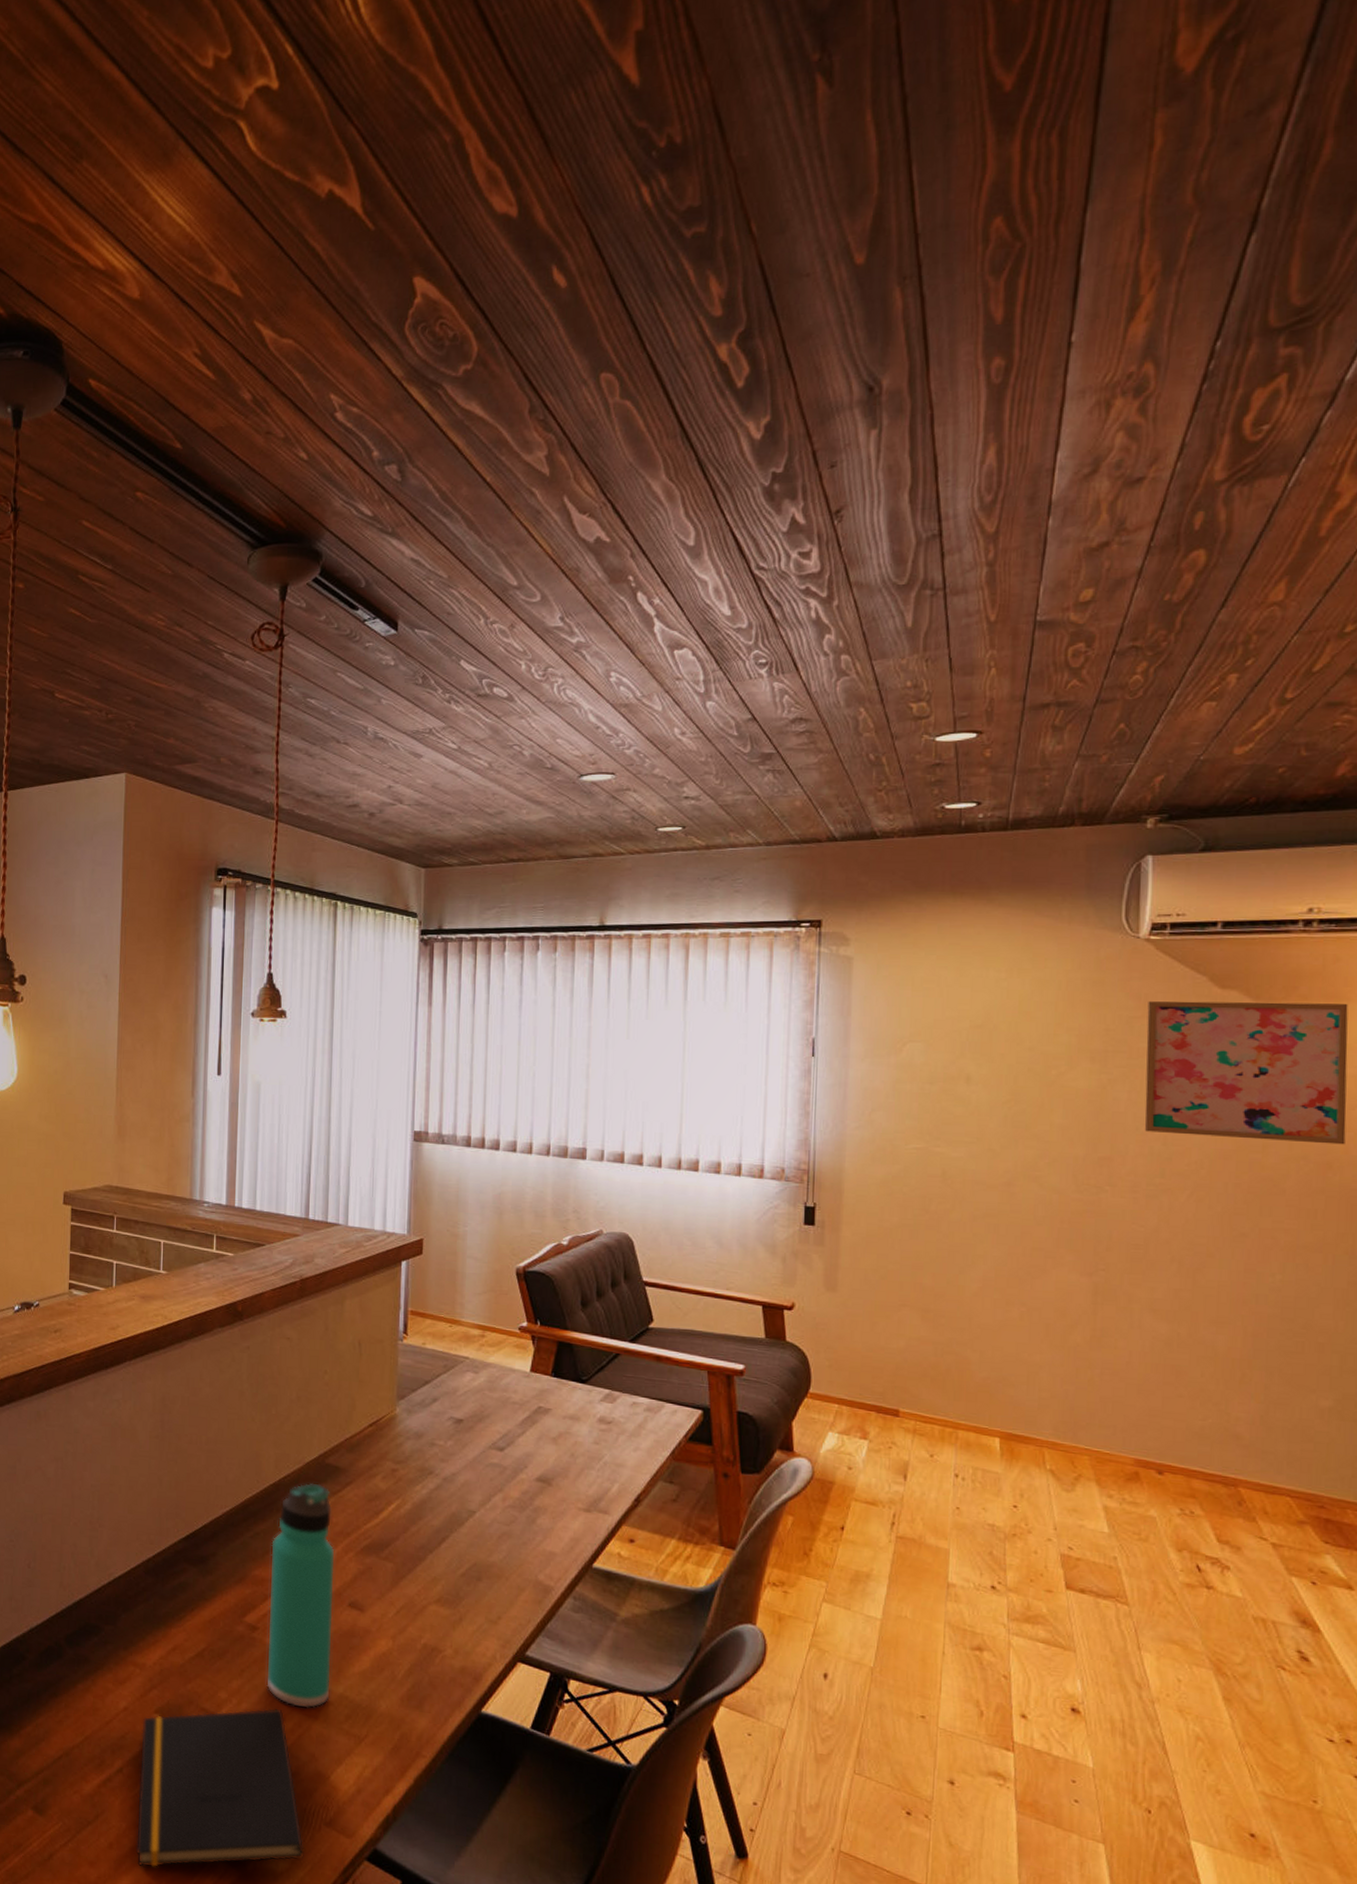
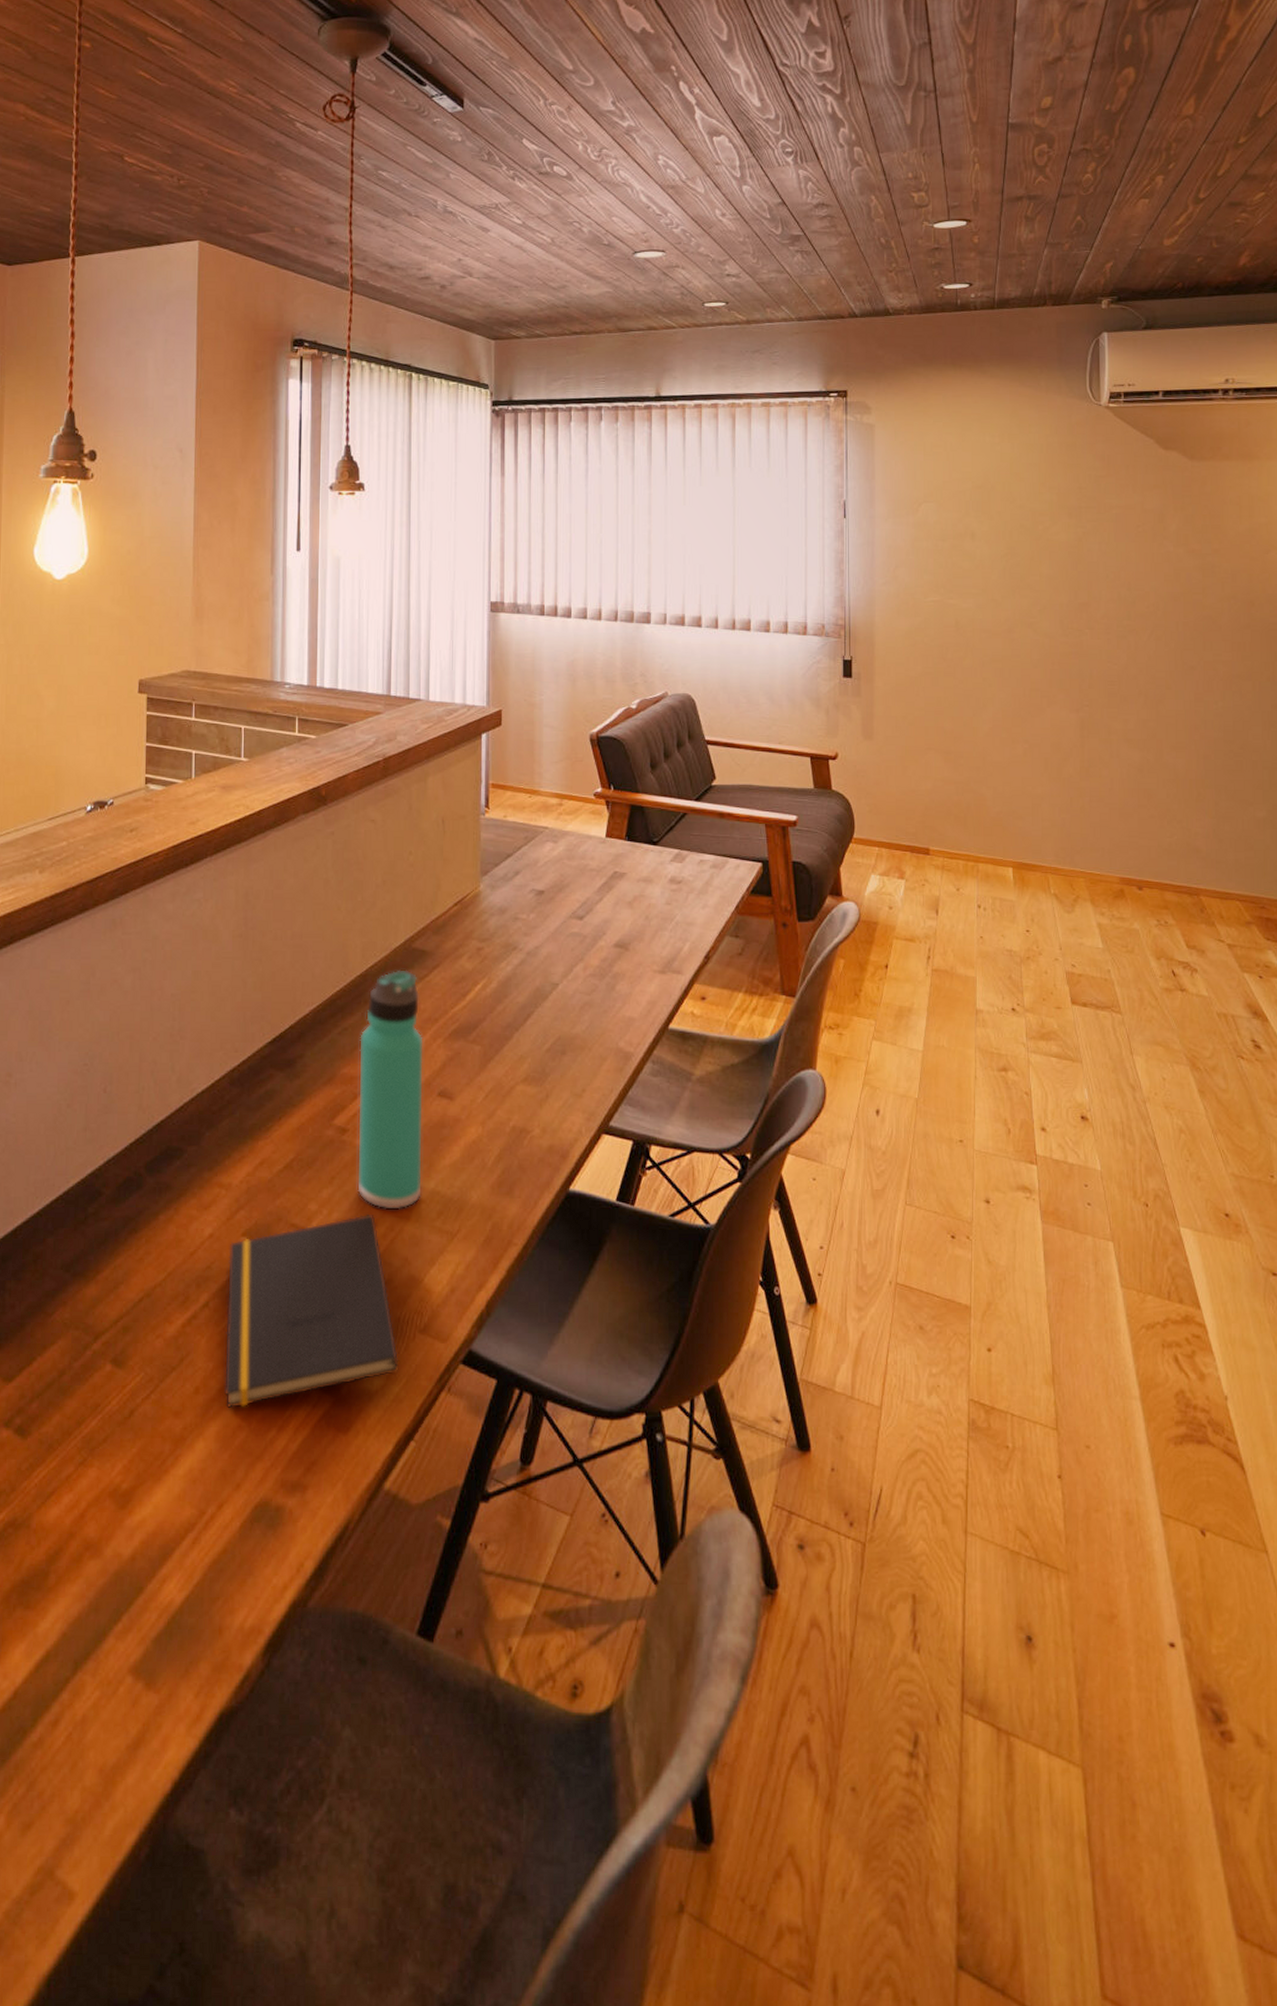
wall art: present [1144,1001,1348,1145] -> none [1110,461,1263,585]

